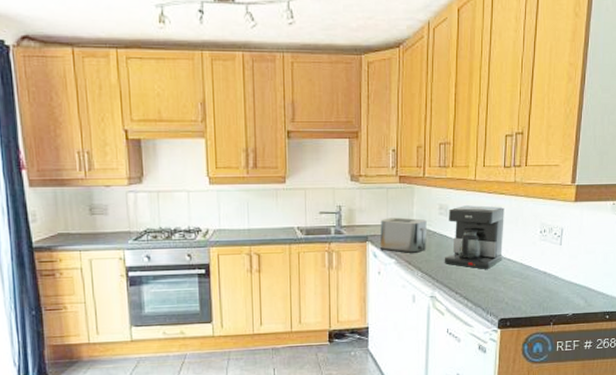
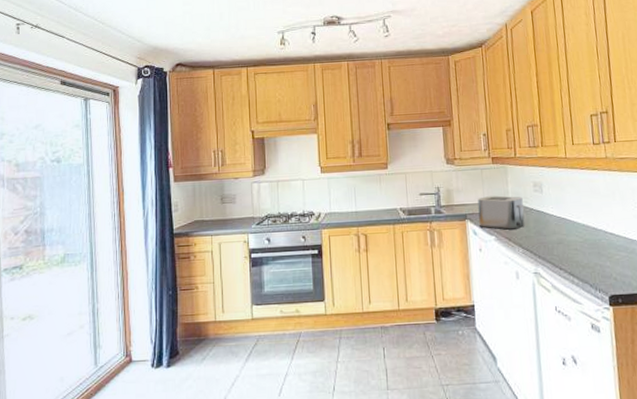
coffee maker: present [444,205,505,269] -> none [543,181,604,244]

